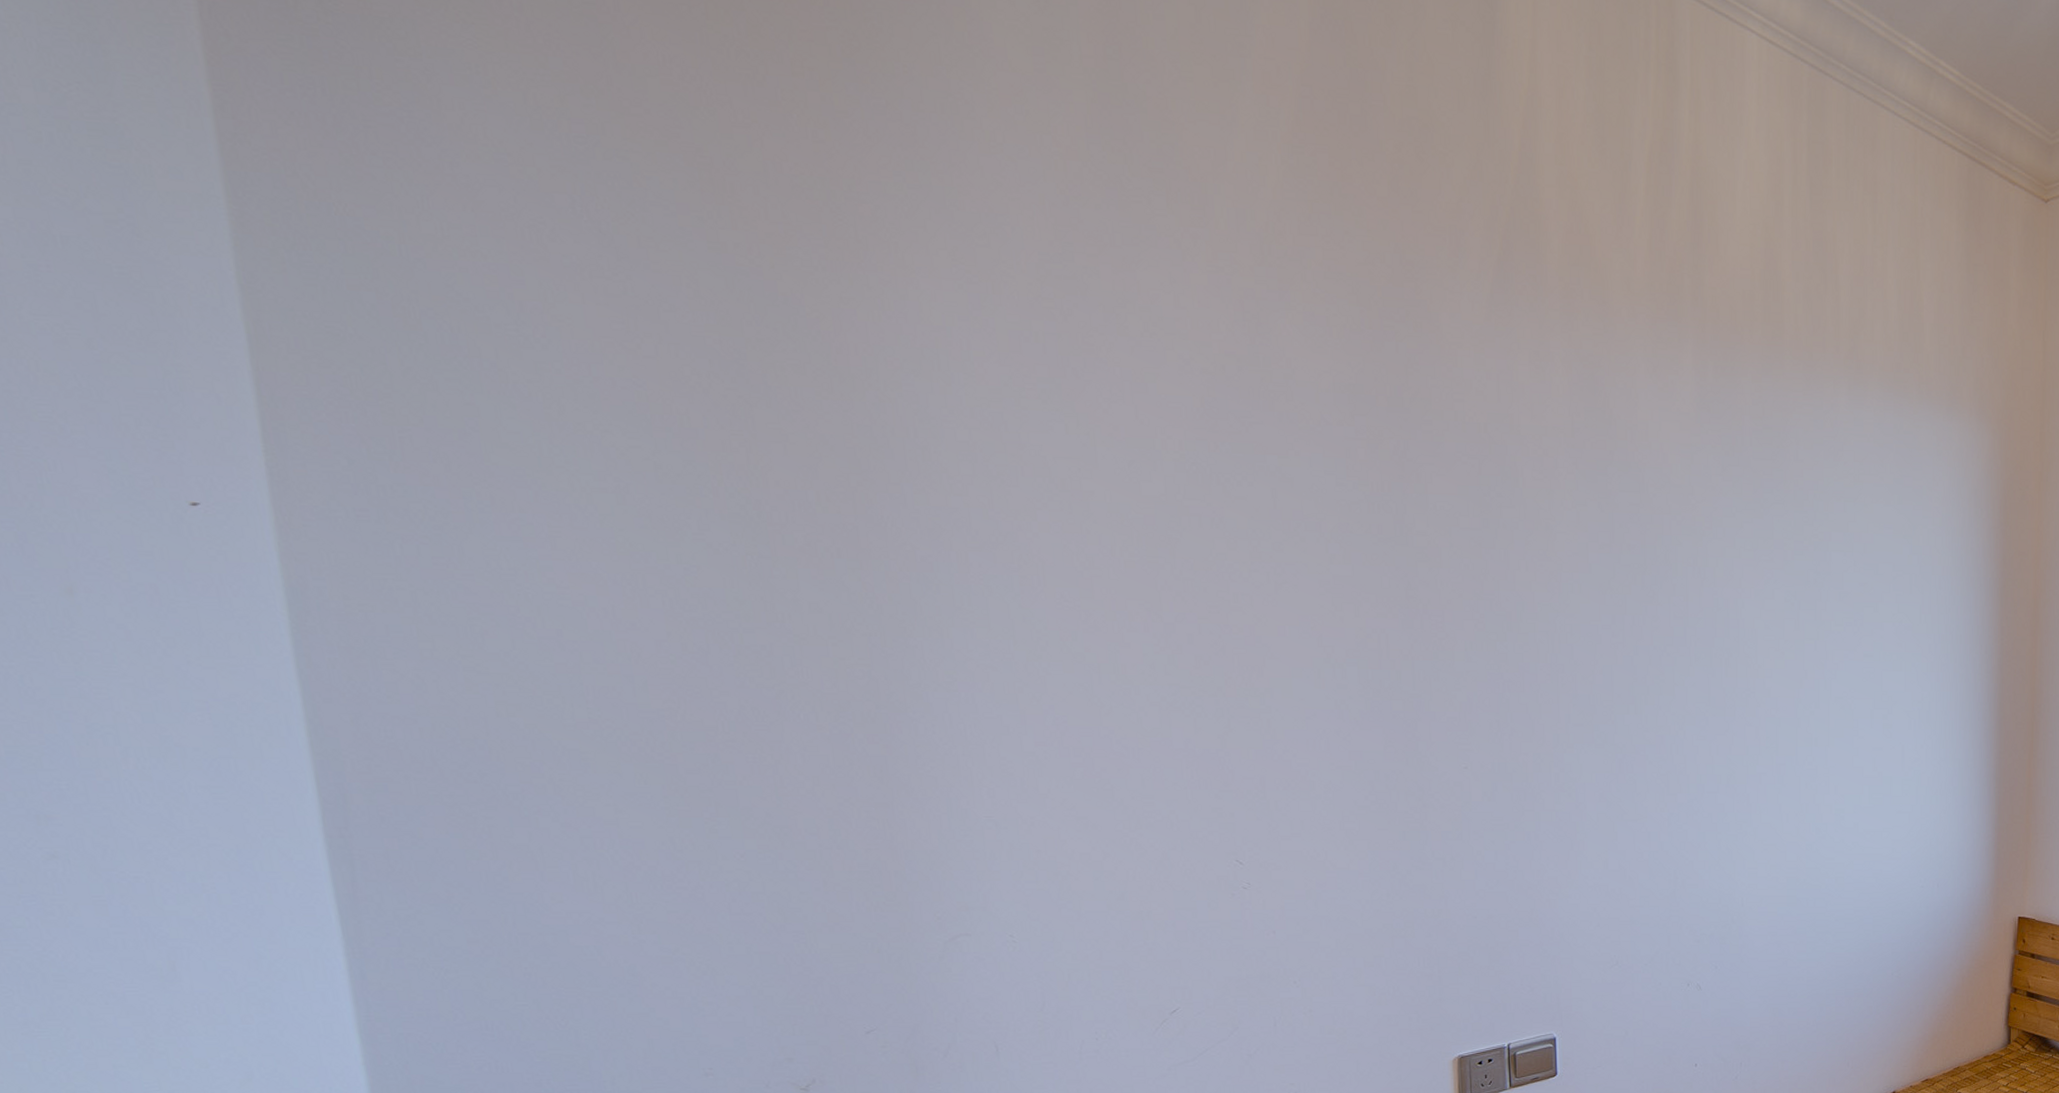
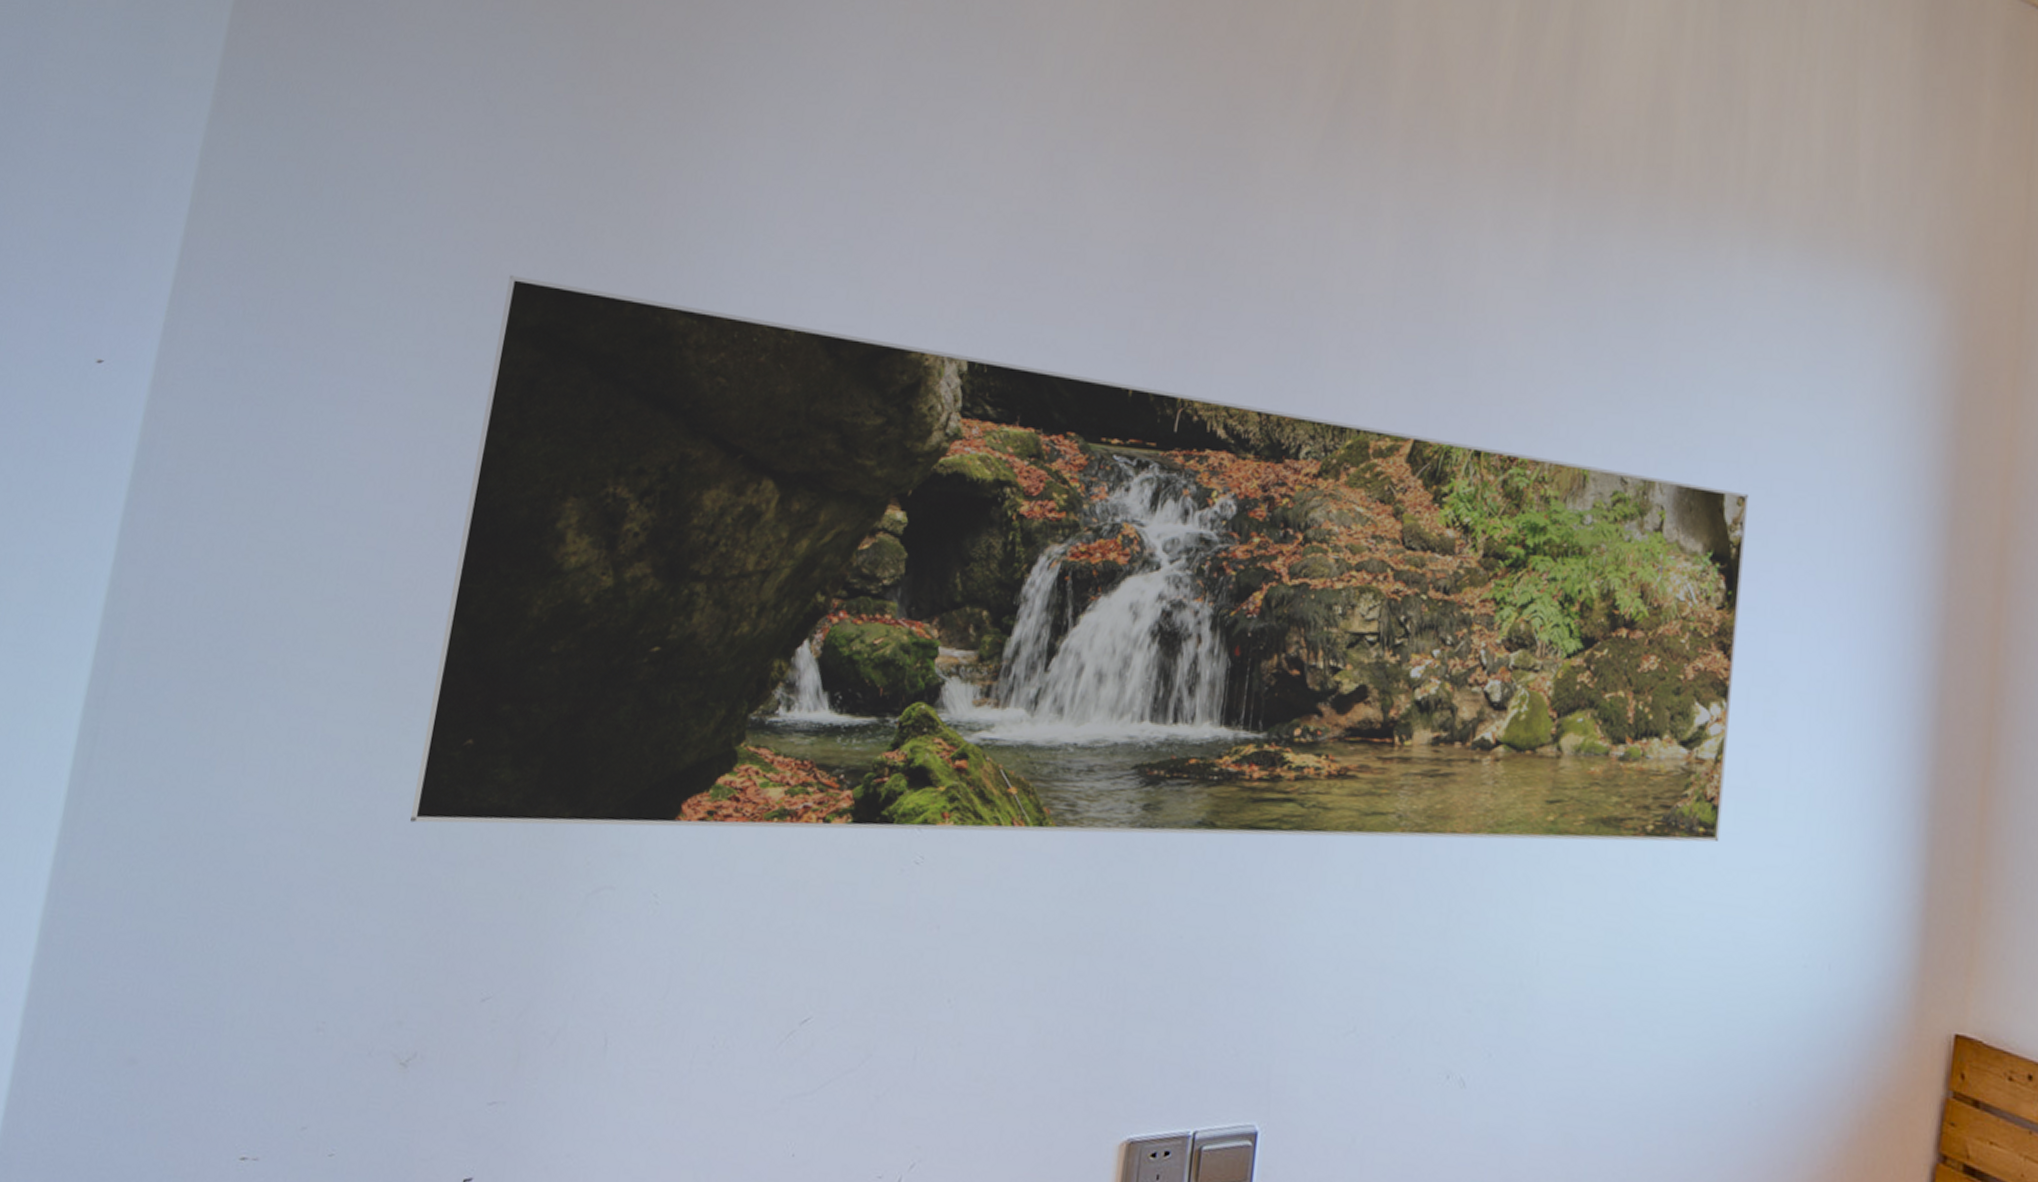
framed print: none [687,412,1861,904] -> present [409,275,1748,843]

